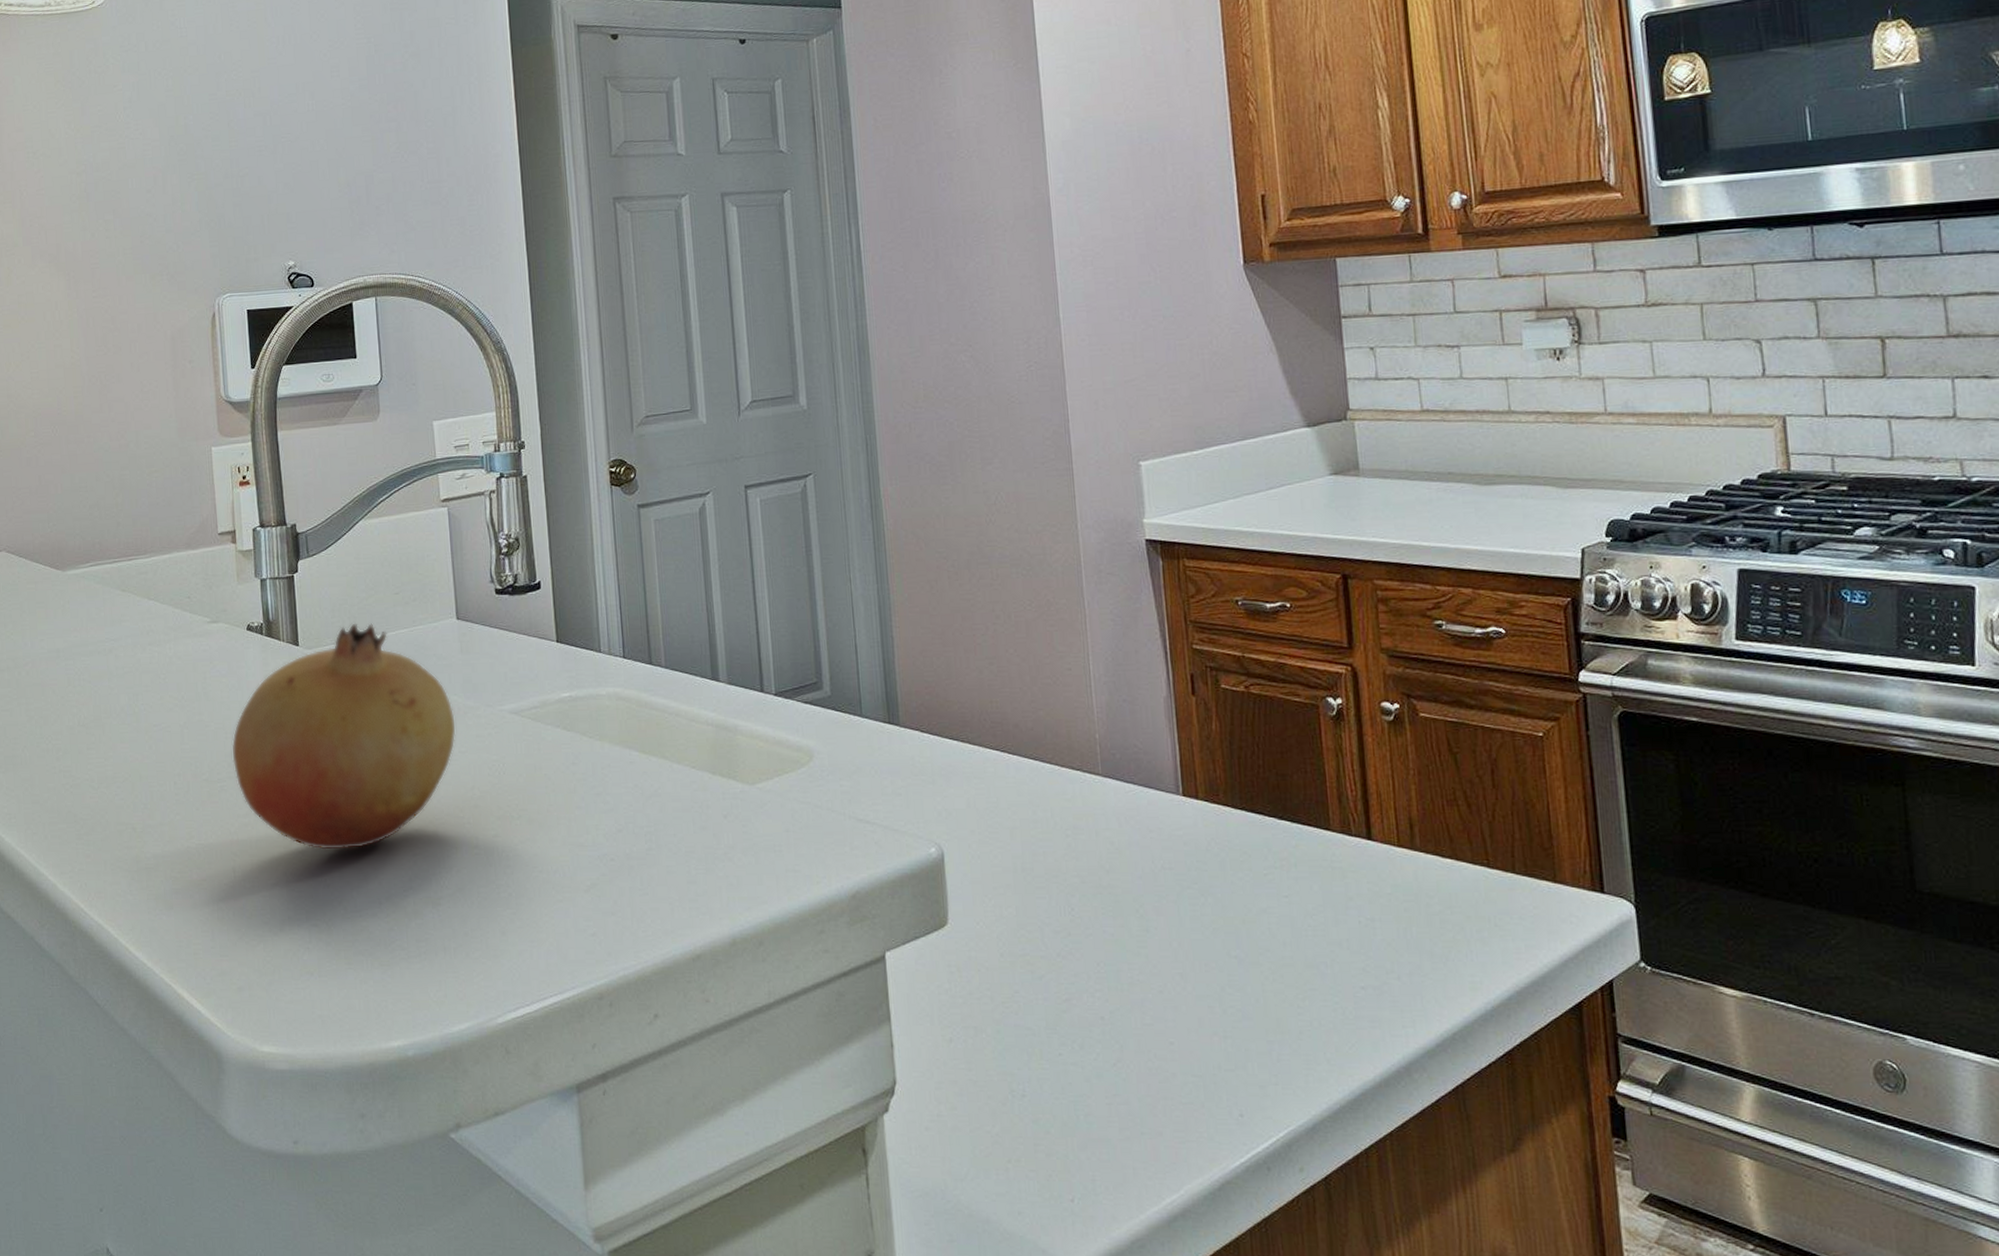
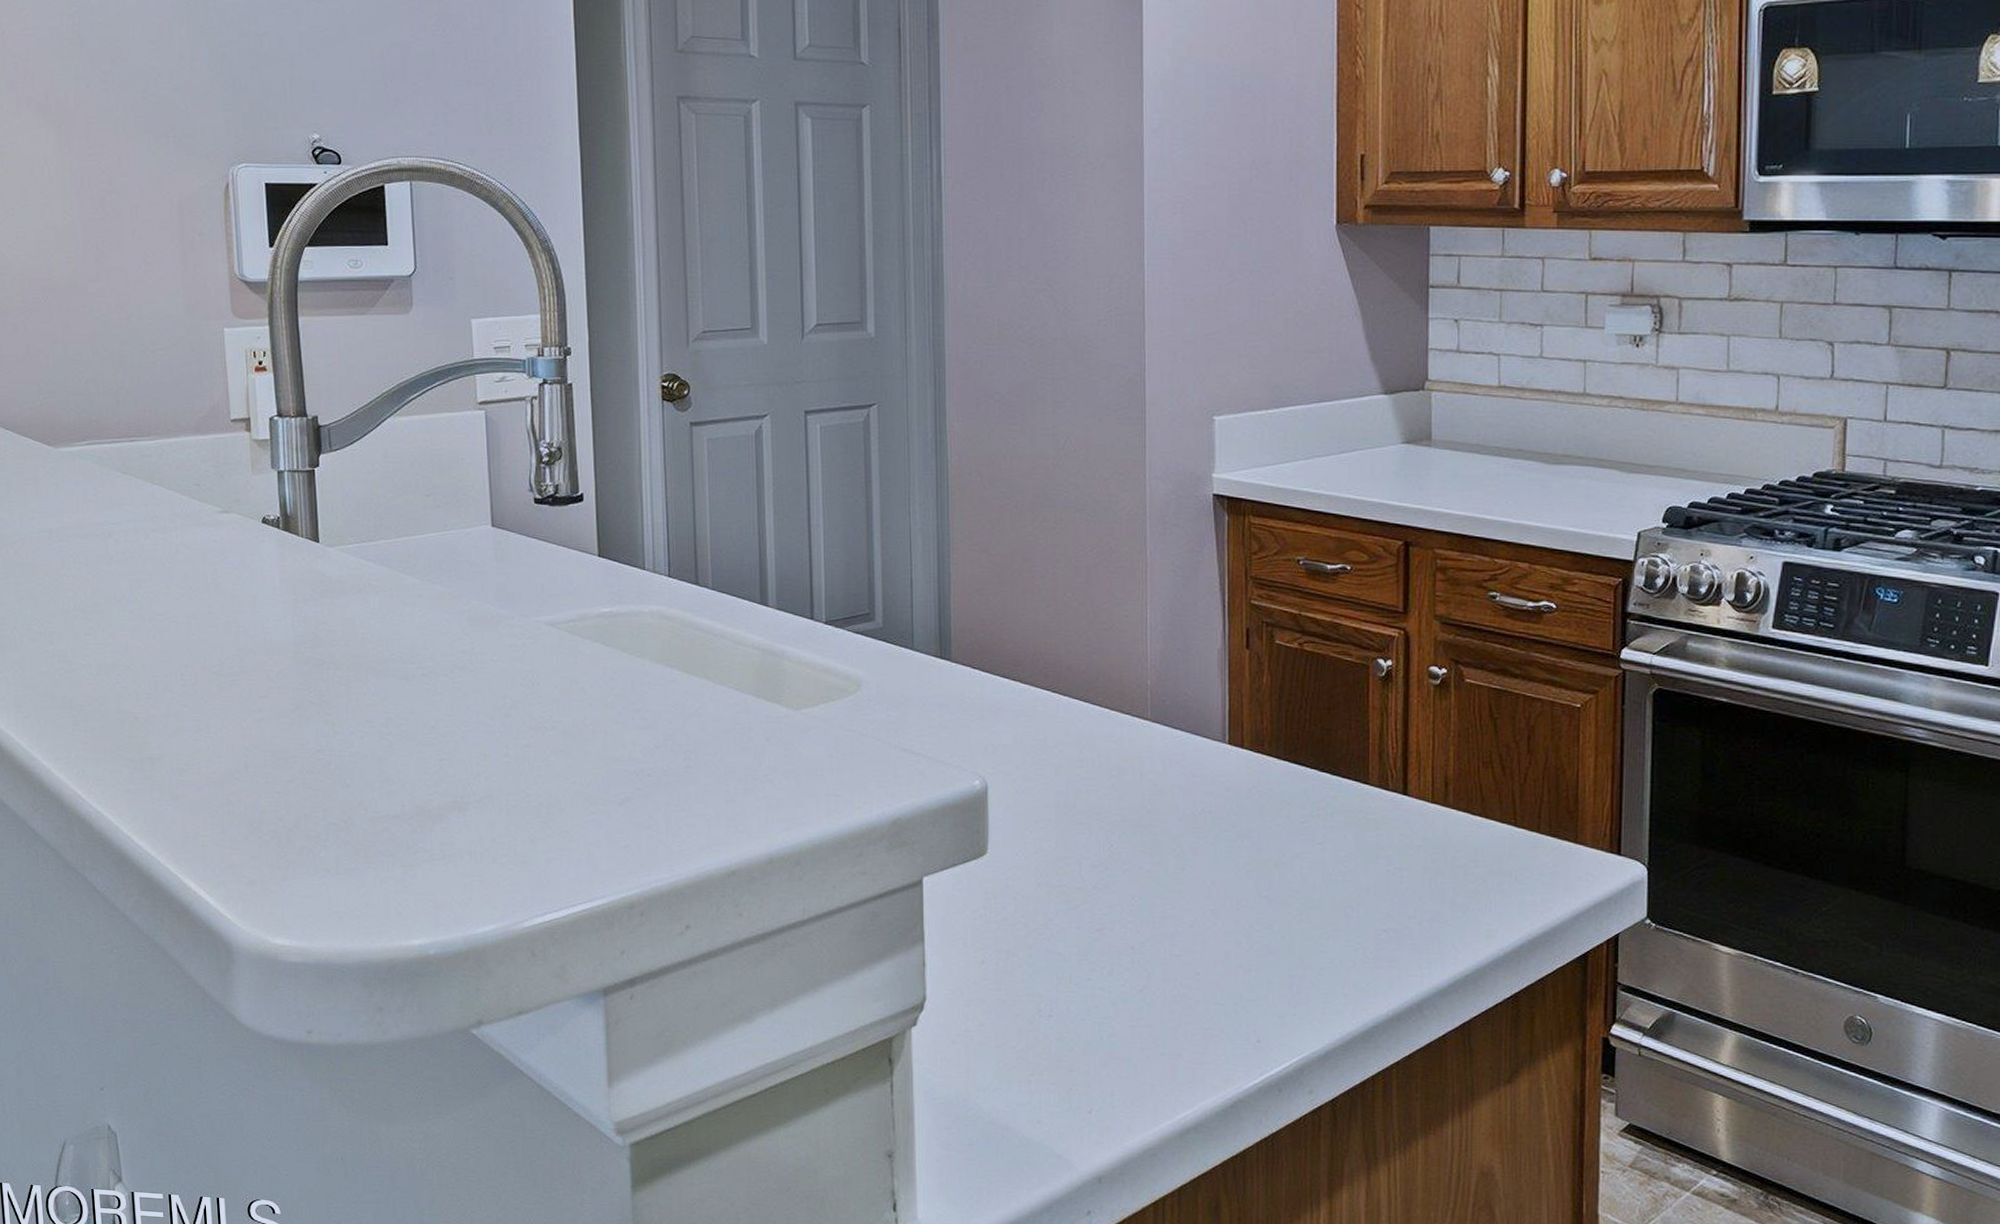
fruit: present [231,623,456,850] -> none [244,523,488,751]

